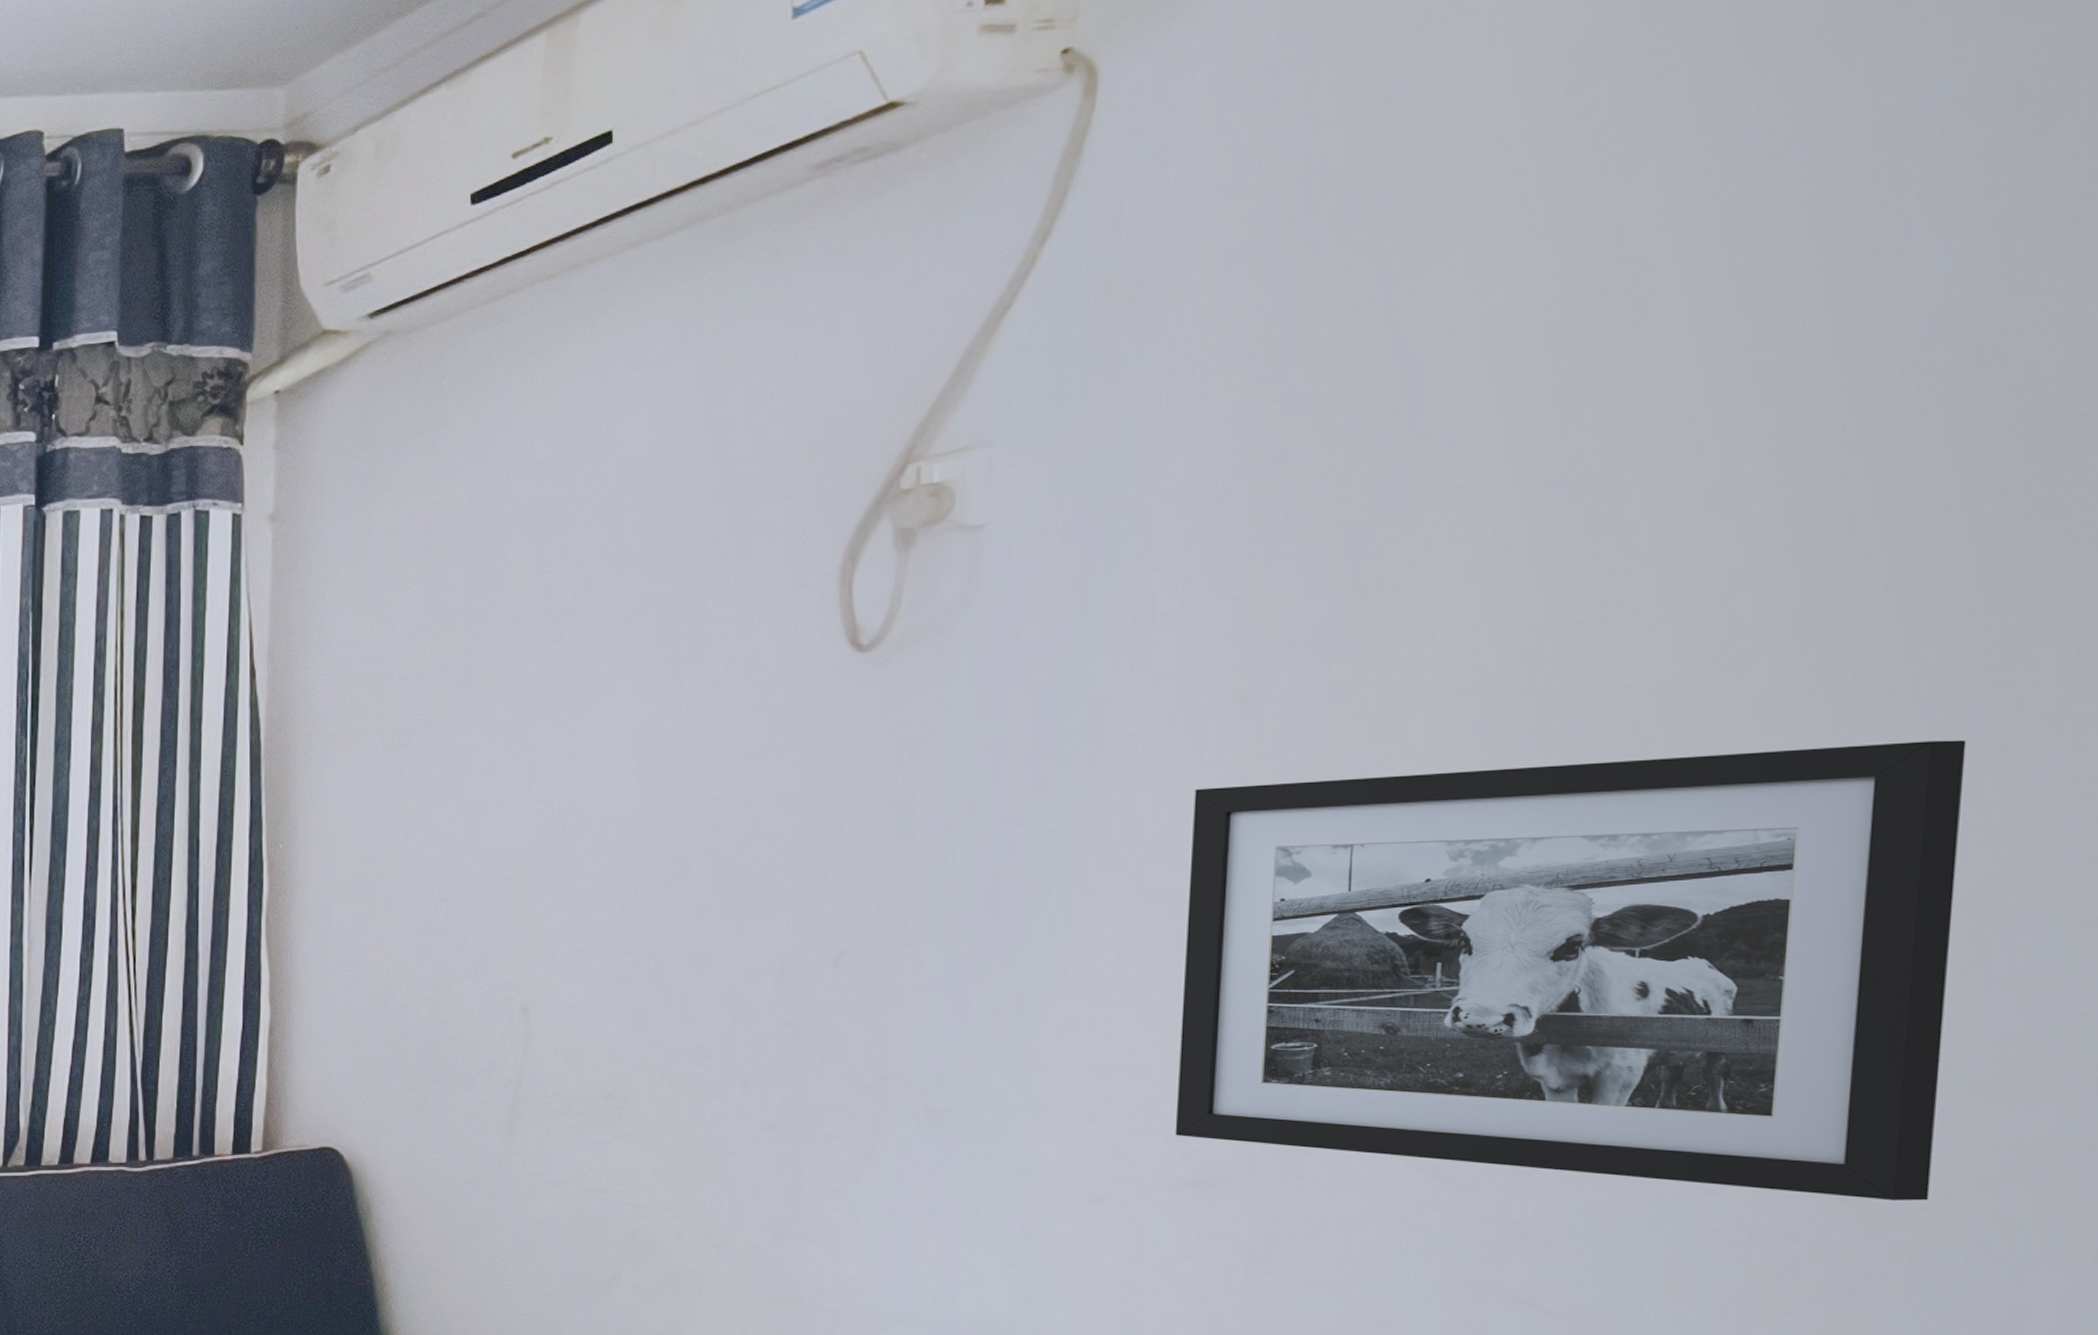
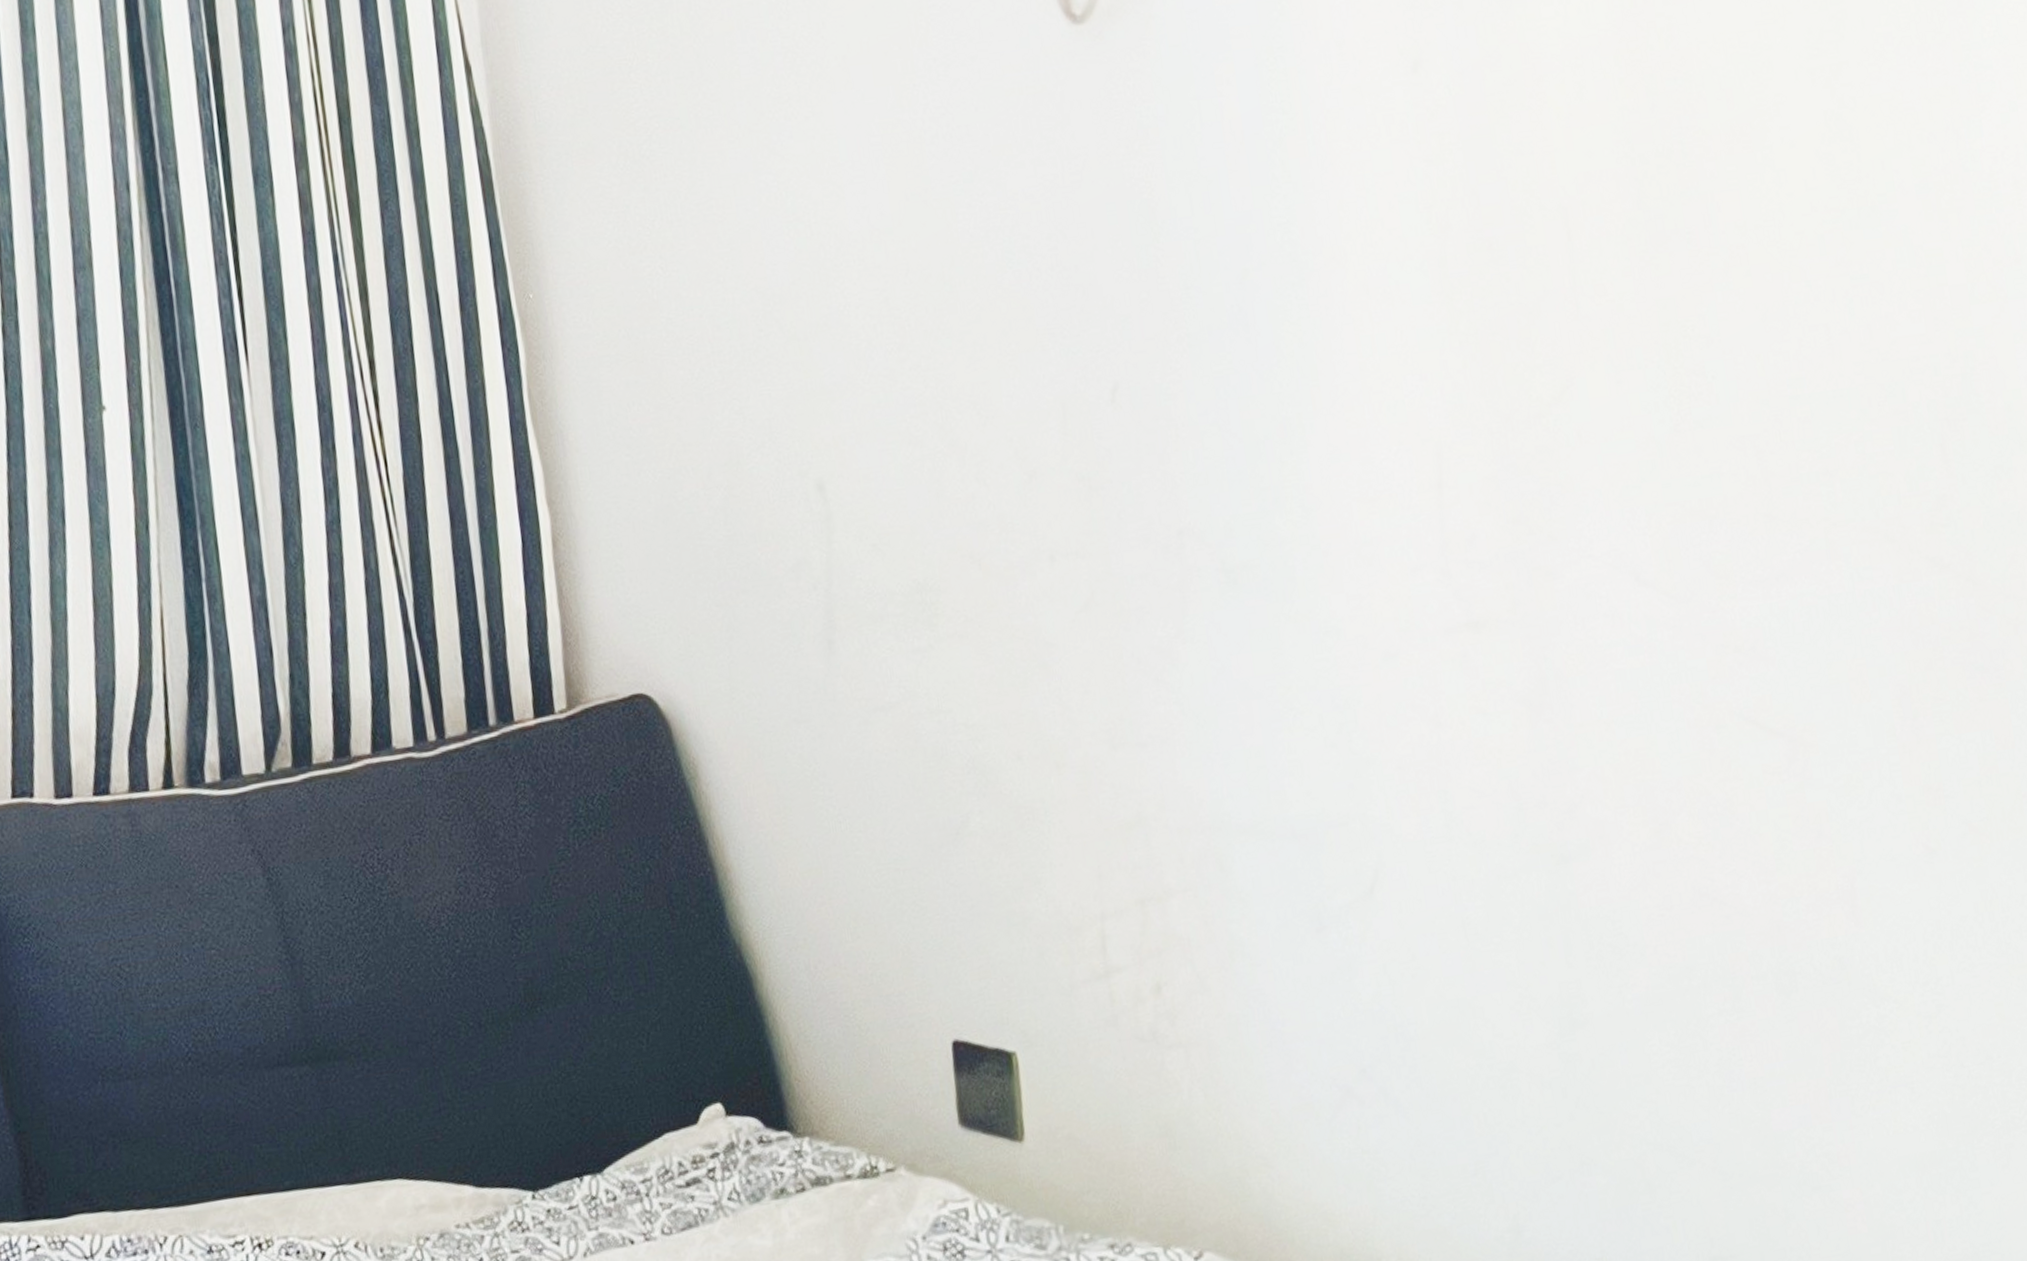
picture frame: present [1175,739,1967,1201] -> none [1391,87,2016,573]

